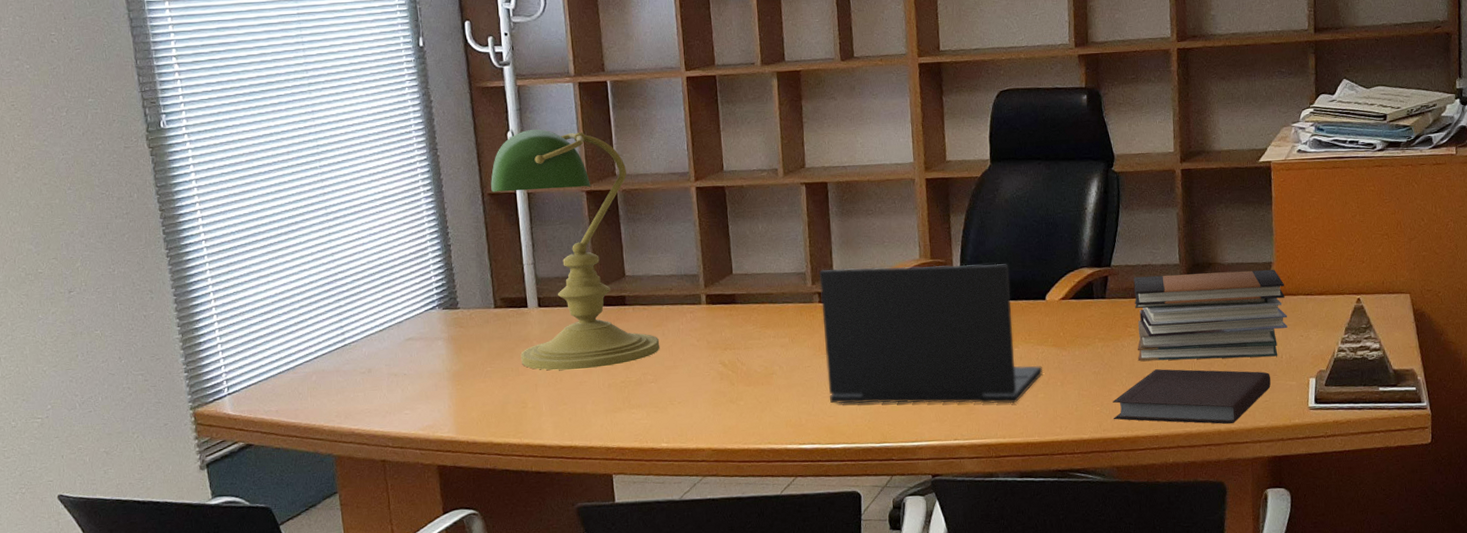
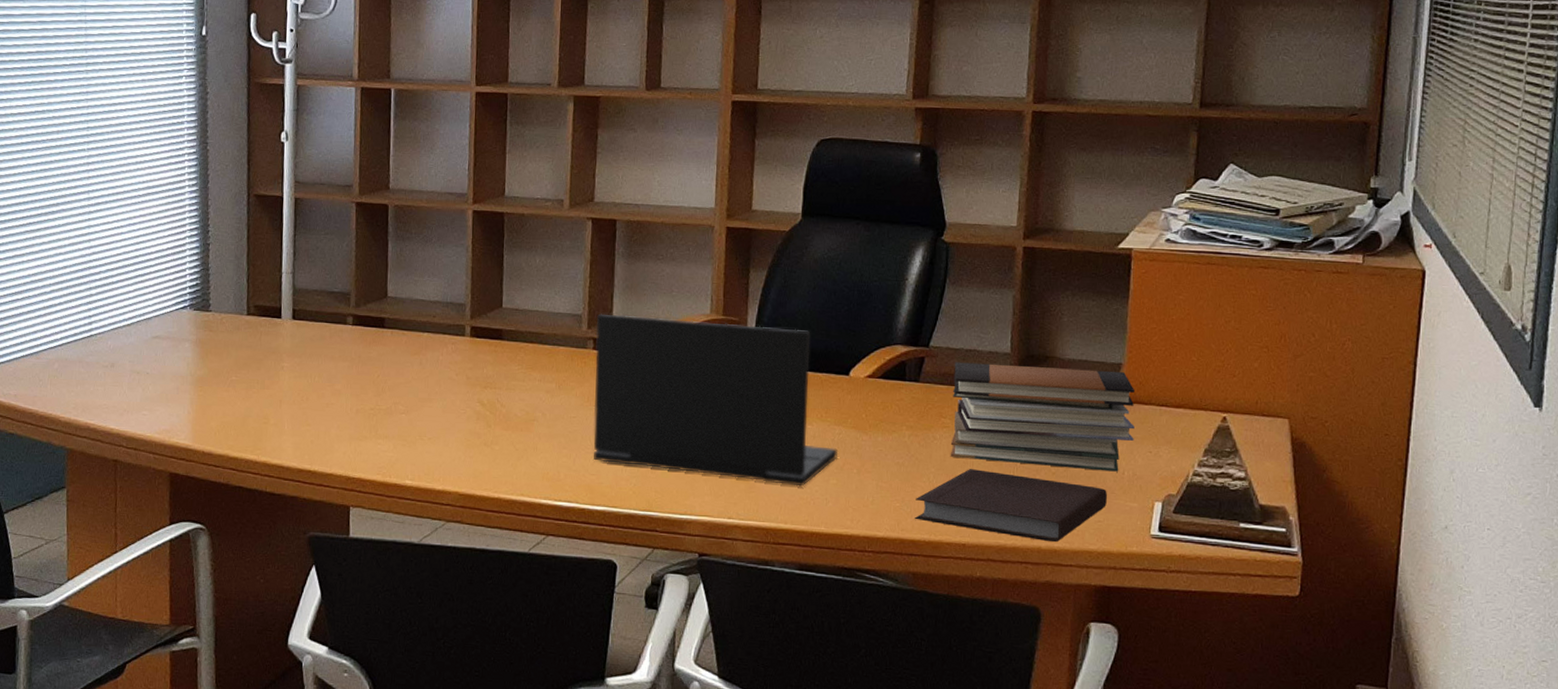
desk lamp: present [491,129,660,371] -> none [258,132,416,391]

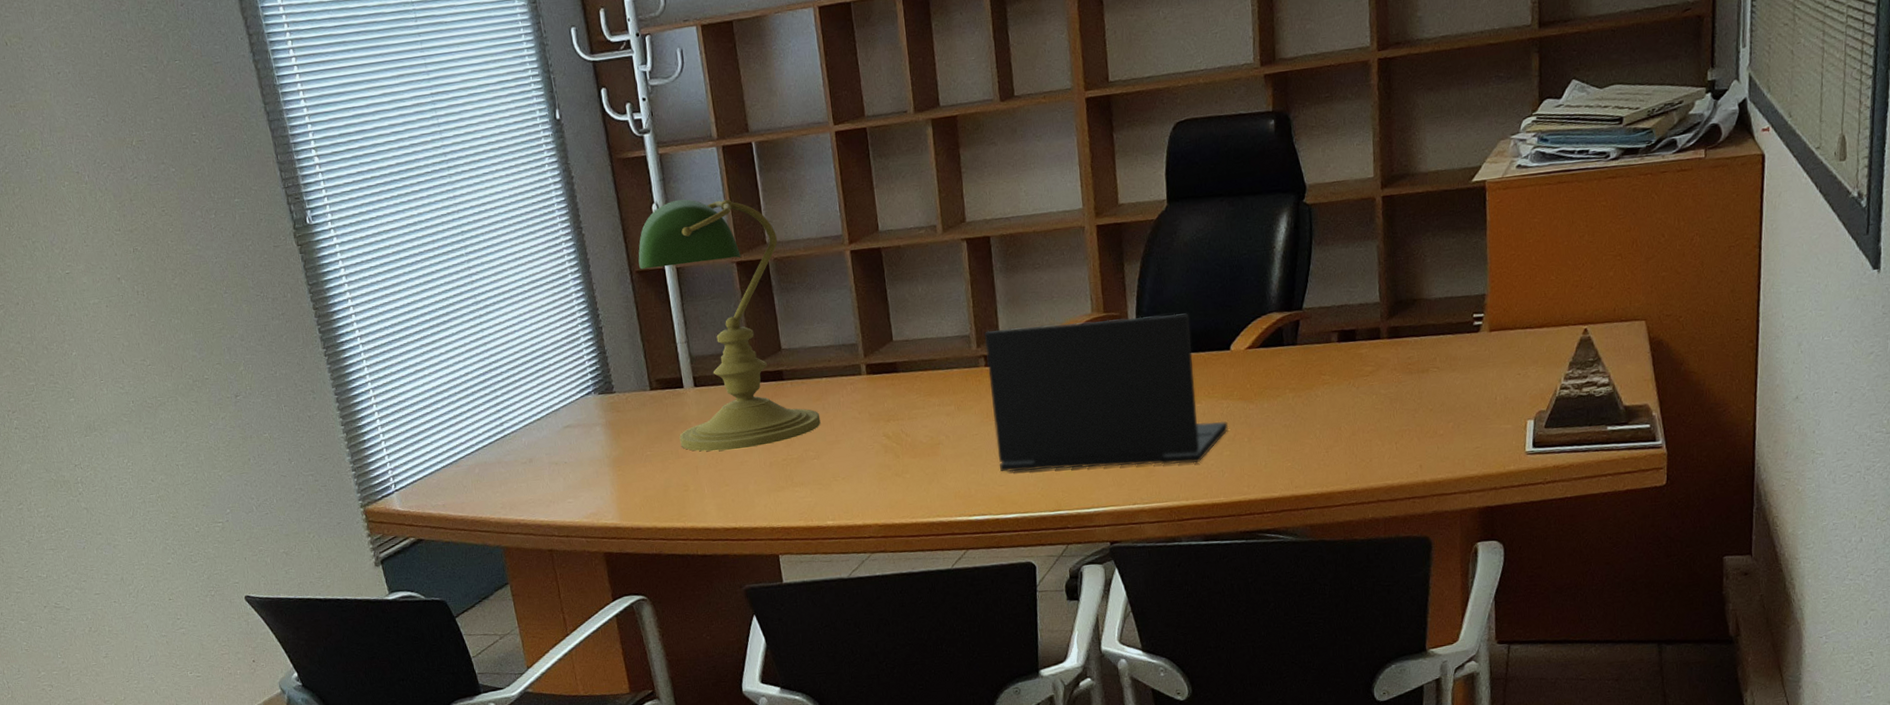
desk lamp: none [258,132,416,391] -> present [638,199,821,452]
notebook: present [914,469,1107,542] -> none [1305,415,1483,476]
book stack: present [950,362,1136,472] -> none [1328,302,1503,411]

